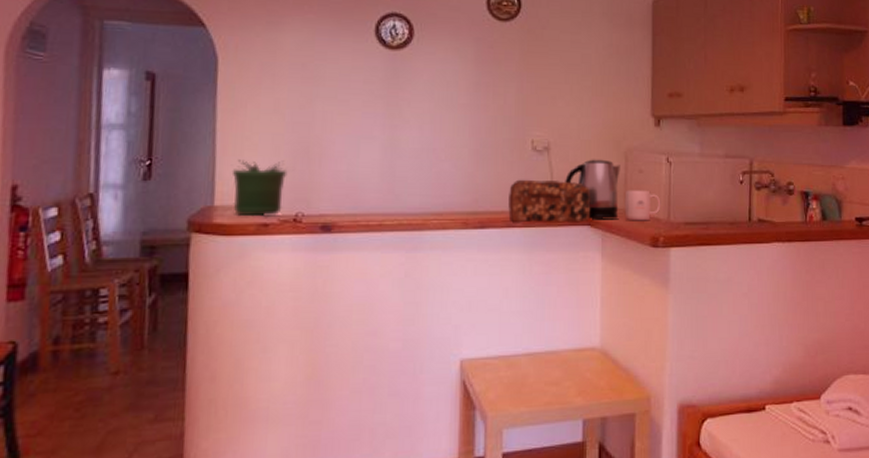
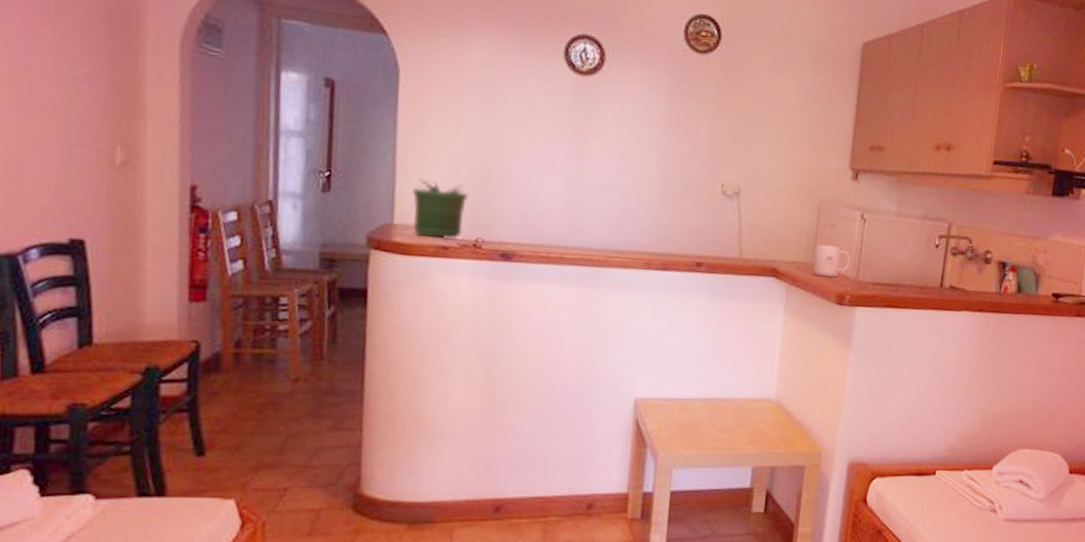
bread loaf: present [508,179,591,223] -> none [692,223,779,274]
kettle: present [565,159,620,220] -> none [753,208,812,273]

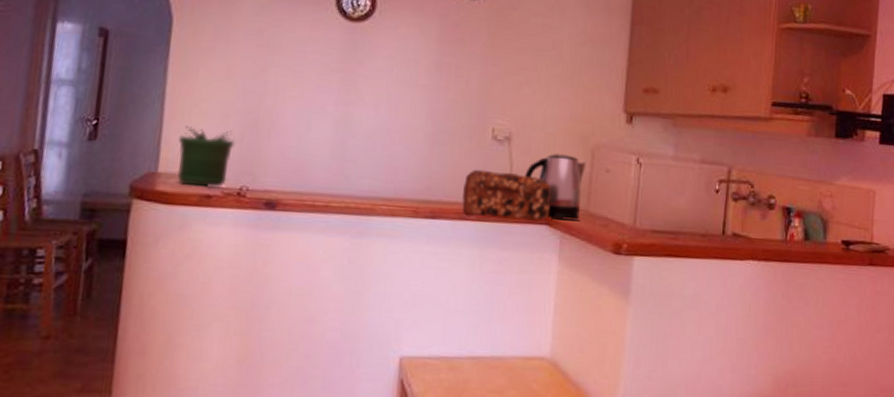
bread loaf: none [692,223,779,274] -> present [462,169,552,222]
kettle: none [753,208,812,273] -> present [525,153,586,221]
mug: present [811,244,851,278] -> none [586,189,628,225]

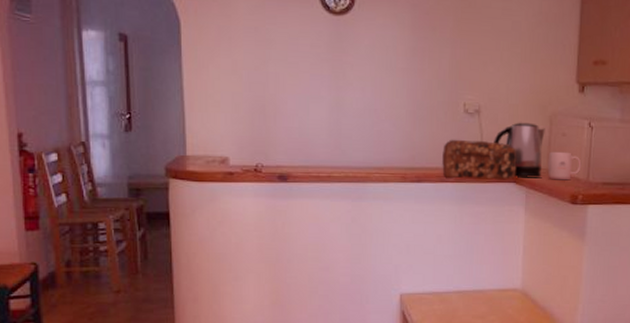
planter: present [177,126,235,187] -> none [199,115,247,166]
mug: none [586,189,628,225] -> present [547,151,582,180]

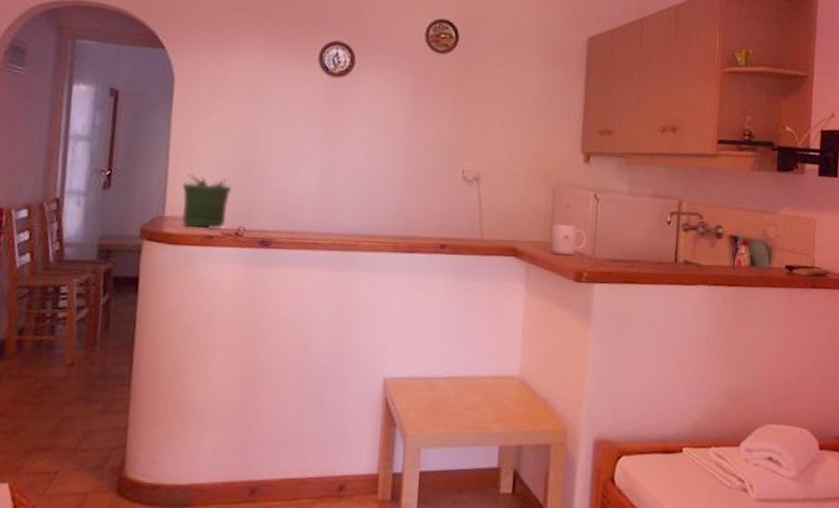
planter: none [199,115,247,166] -> present [181,174,232,228]
bread loaf: present [442,139,517,180] -> none [436,207,518,253]
kettle: present [494,122,545,178] -> none [493,191,548,252]

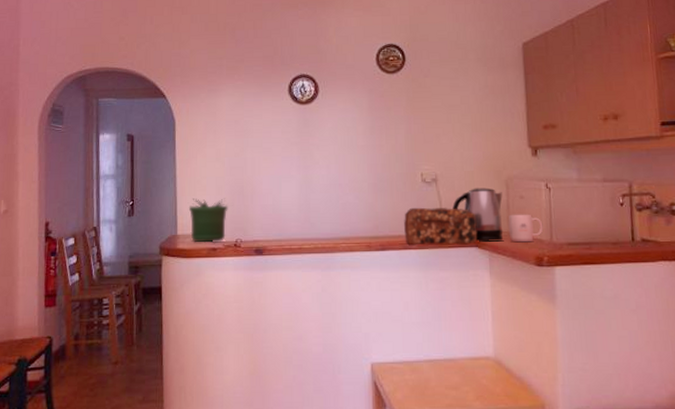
bread loaf: none [436,207,518,253] -> present [404,207,477,246]
kettle: none [493,191,548,252] -> present [452,187,504,242]

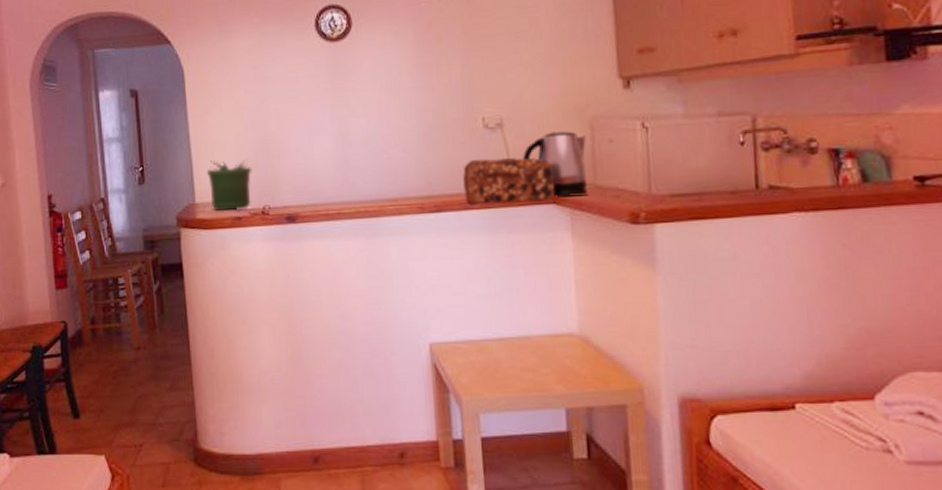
mug: present [508,214,543,243] -> none [593,160,639,197]

